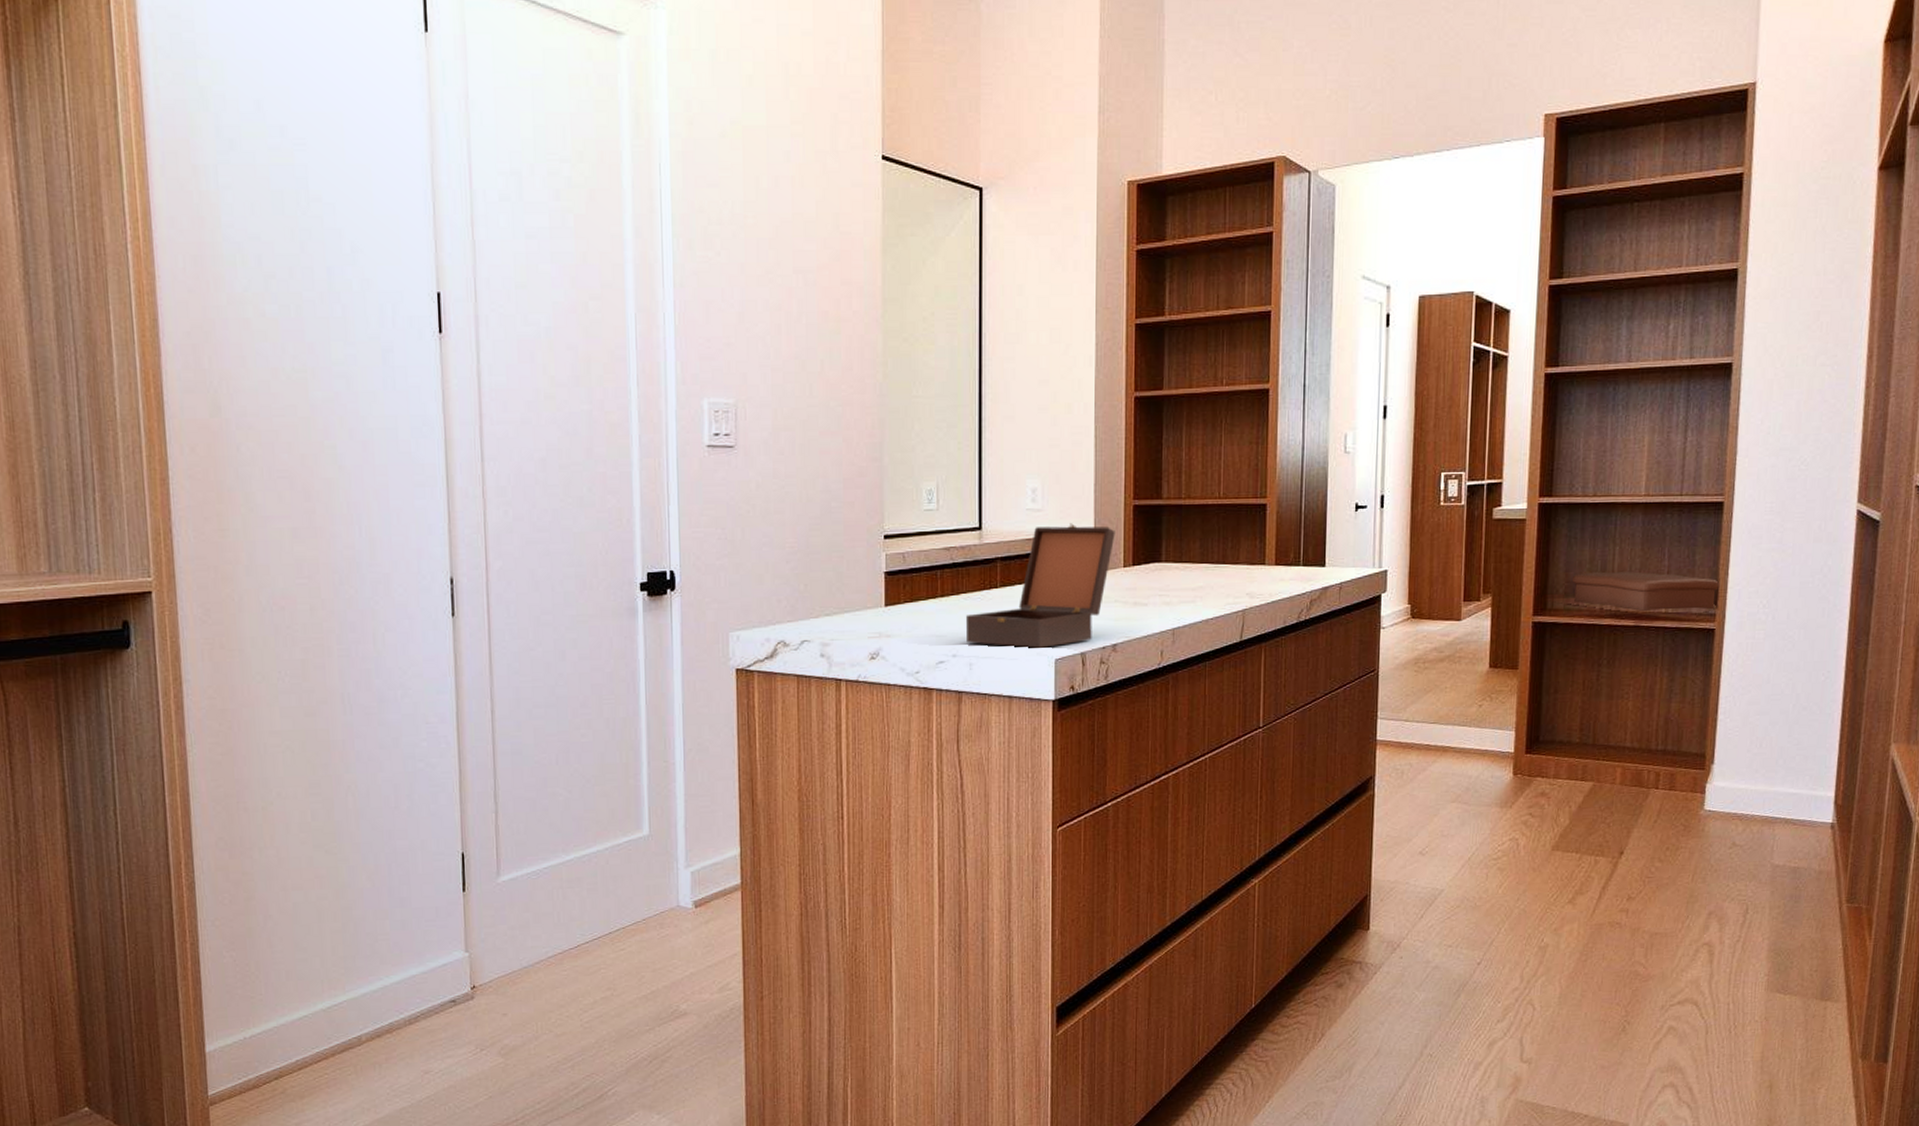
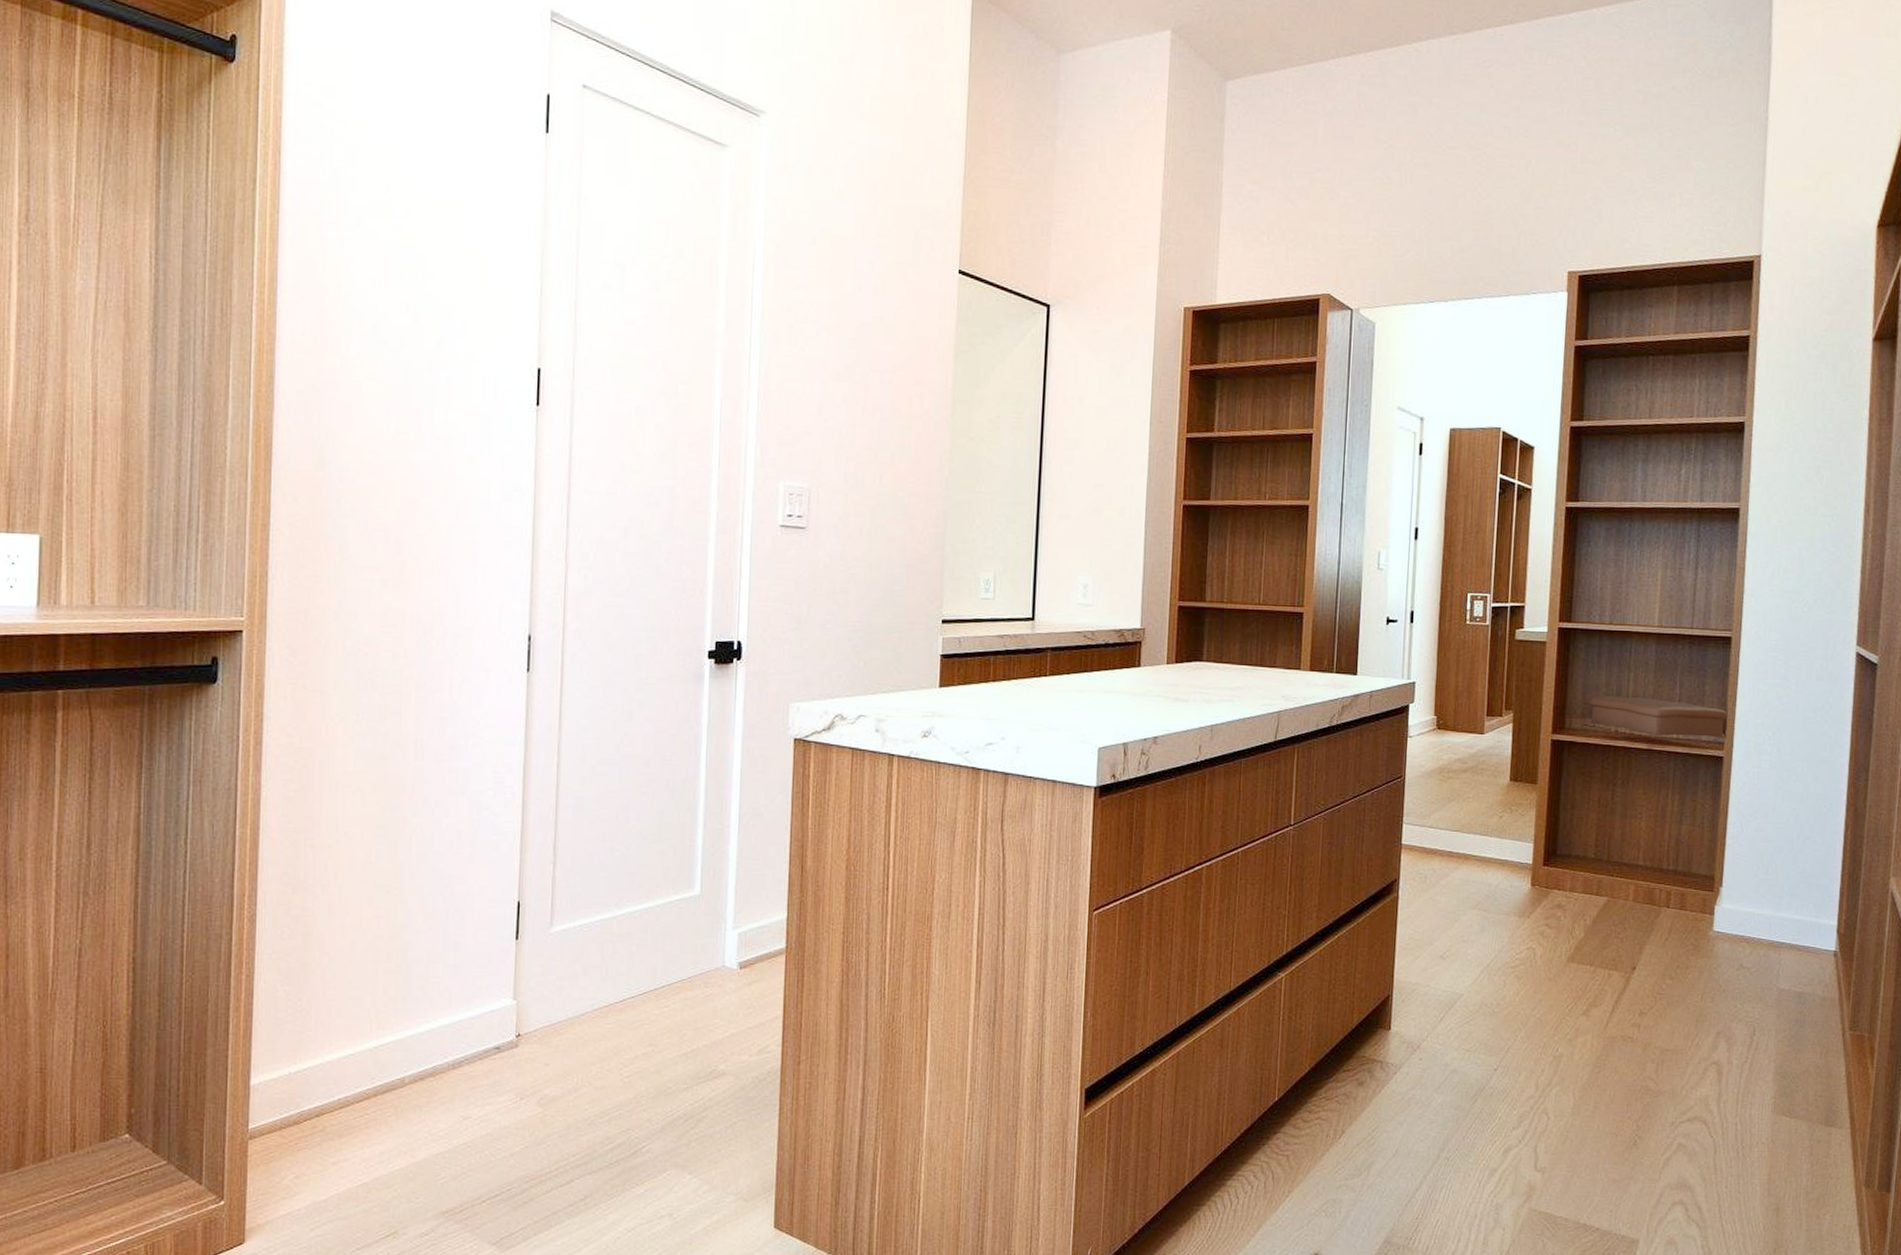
jewelry box: present [965,523,1115,648] -> none [1014,619,1160,736]

